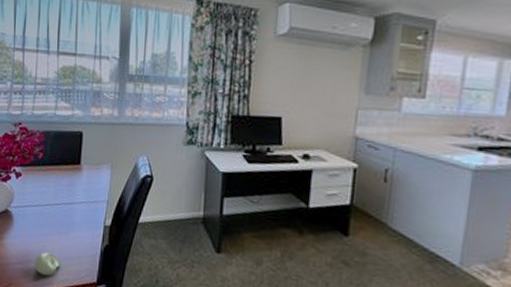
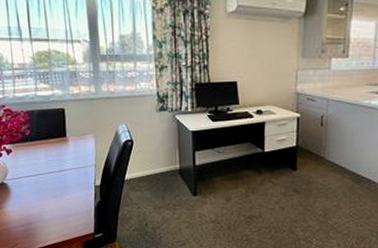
decorative egg: present [34,252,60,276] -> none [35,214,60,234]

